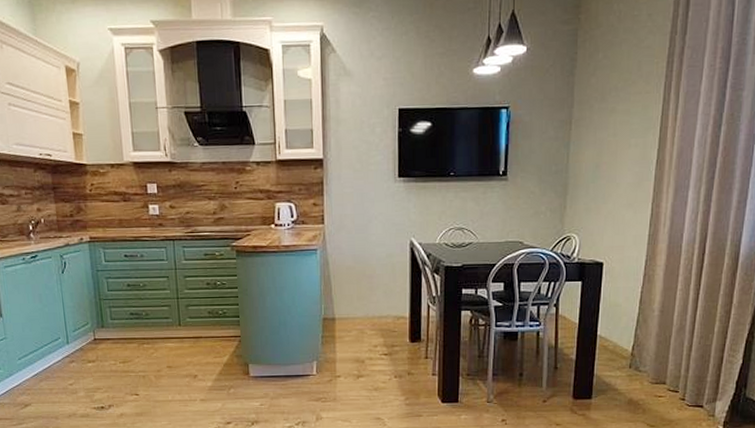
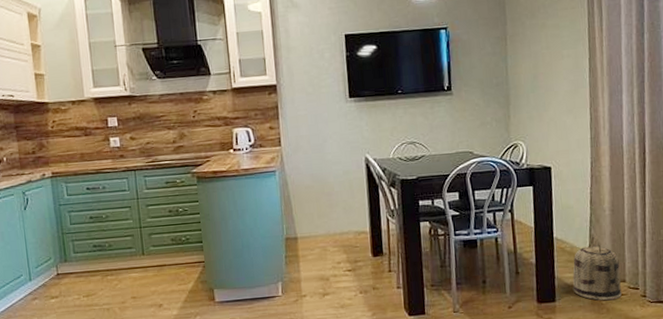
basket: none [610,336,662,401] -> present [572,236,623,301]

